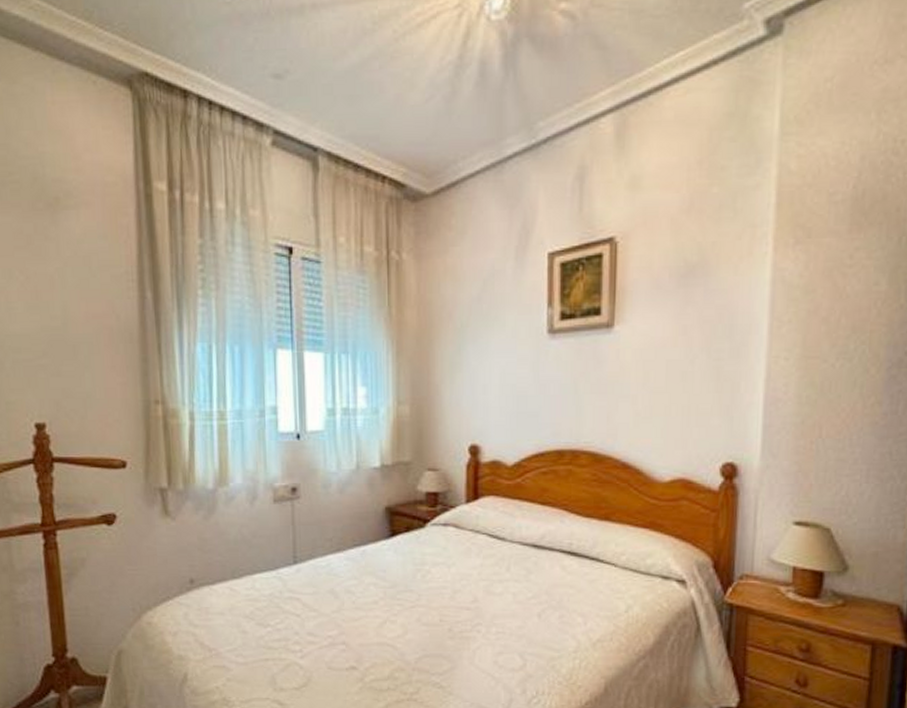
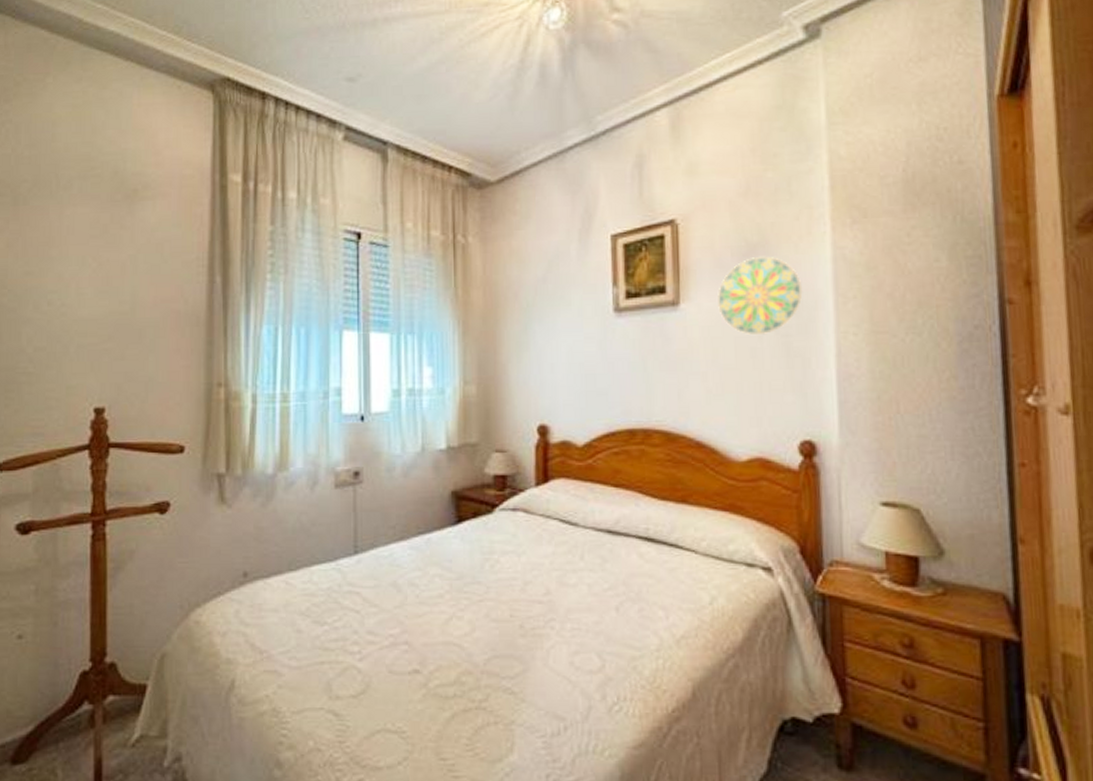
decorative plate: none [652,277,738,358] -> present [718,256,803,334]

